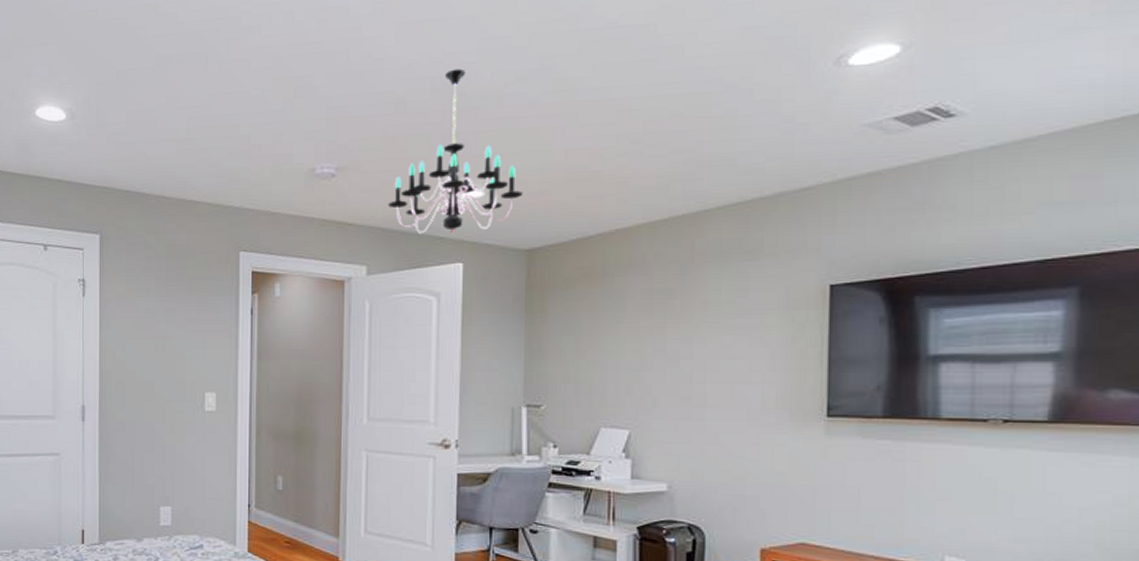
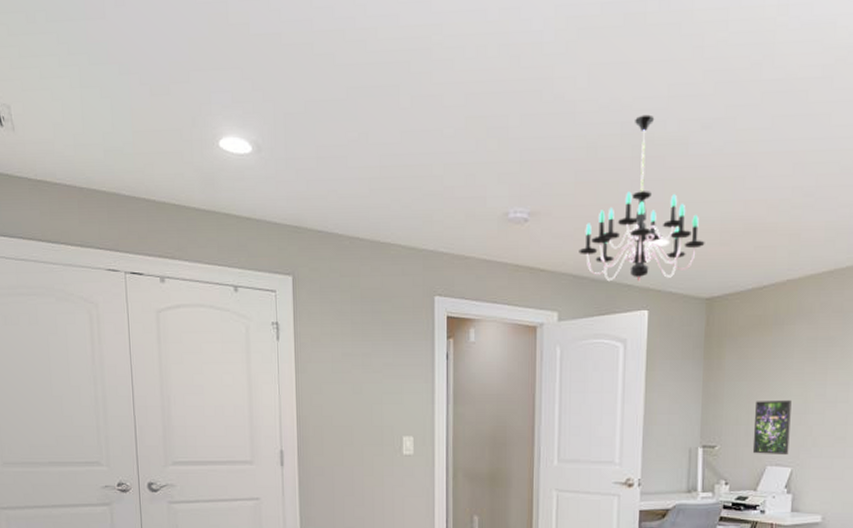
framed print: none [583,356,626,417] -> present [752,399,792,456]

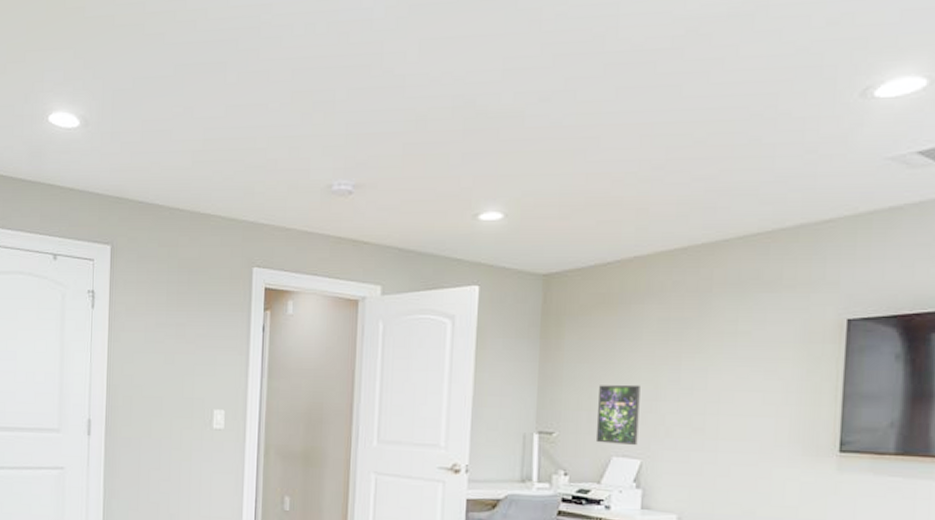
chandelier: present [579,114,705,282] -> none [405,87,542,256]

